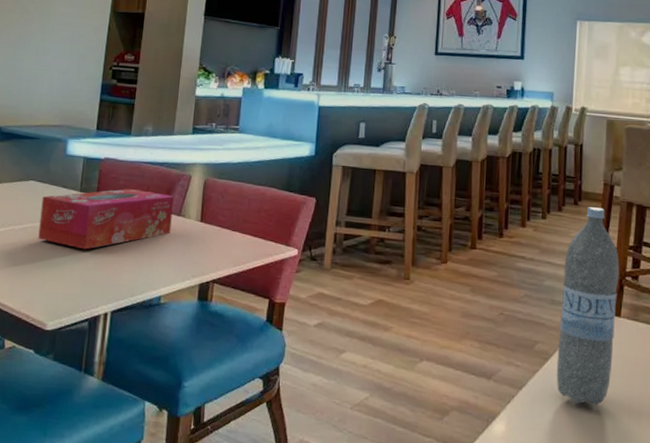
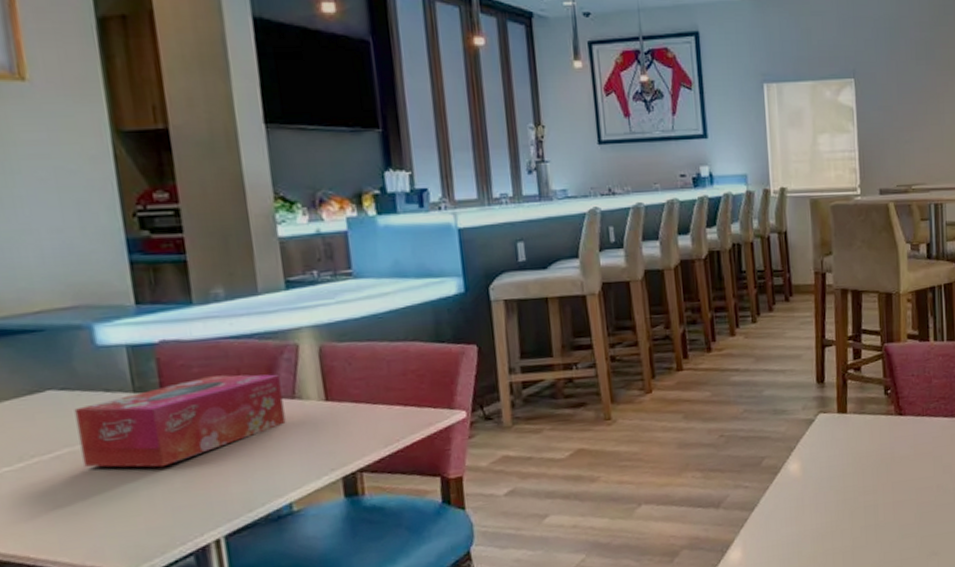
water bottle: present [556,207,620,406] -> none [782,300,844,511]

